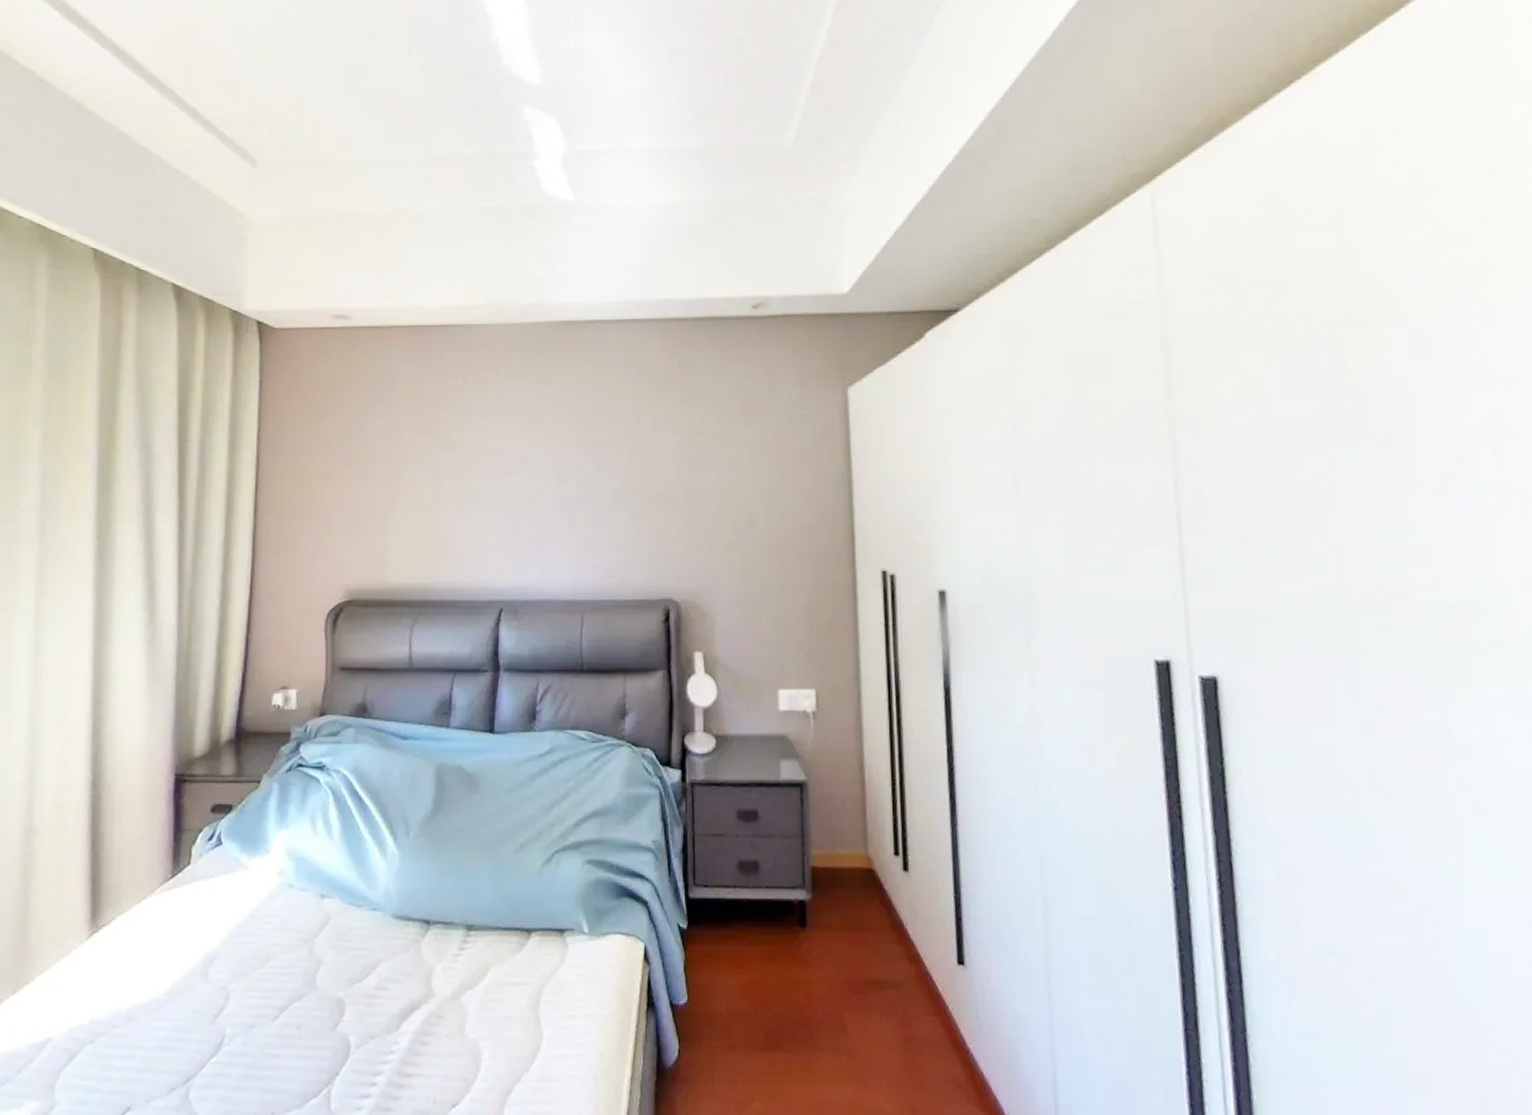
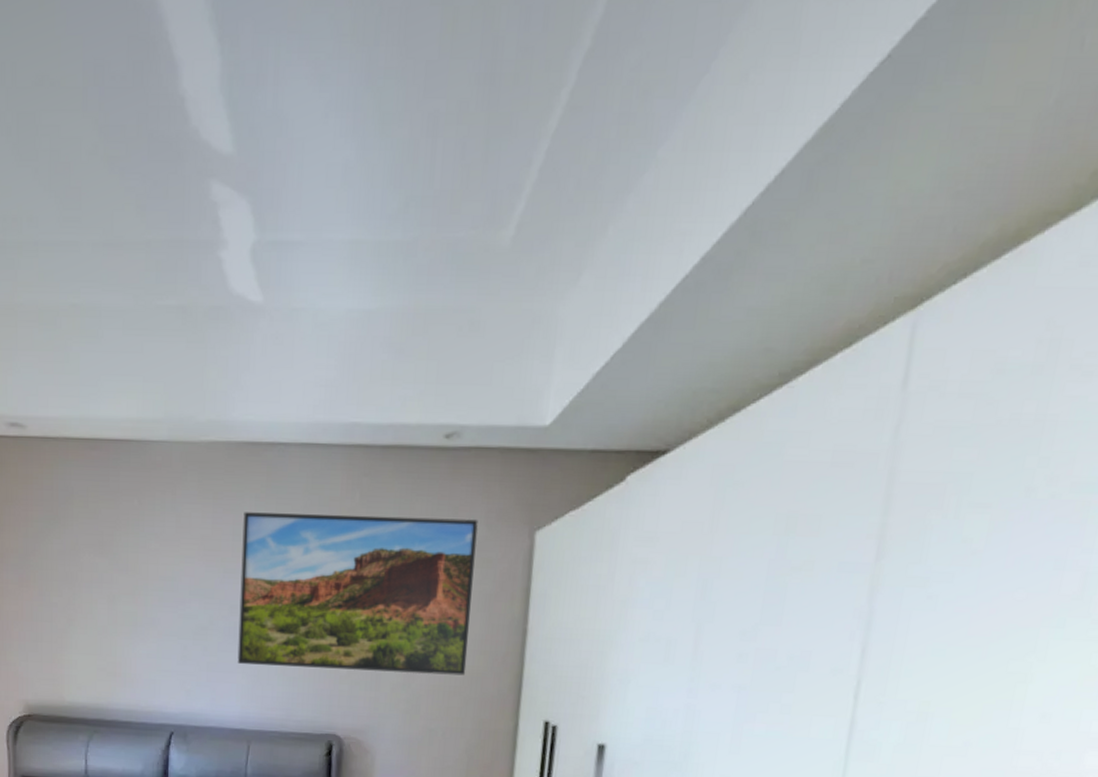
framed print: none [566,380,797,532] -> present [237,512,478,676]

